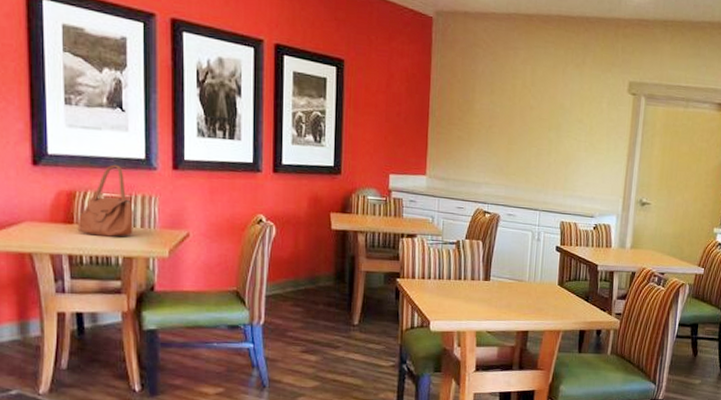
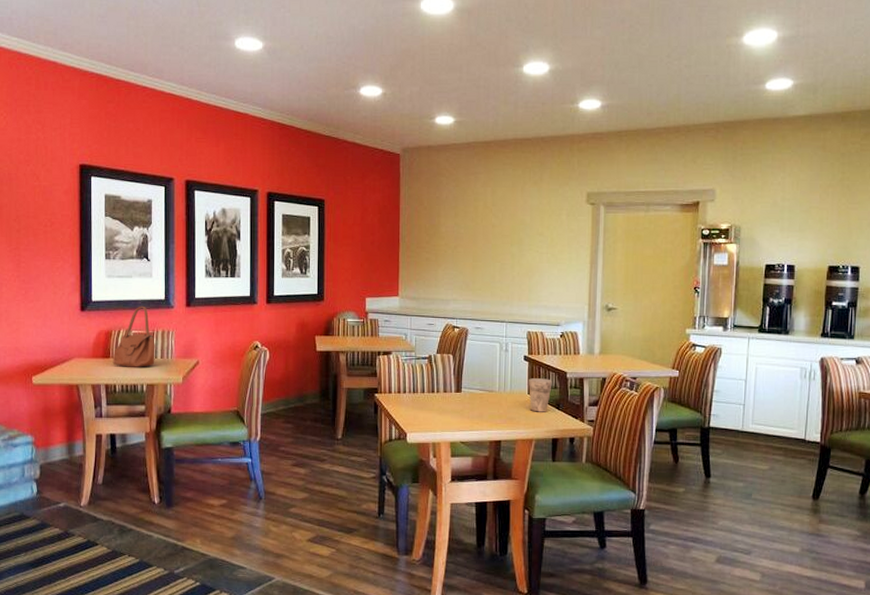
cup: none [559,269,583,304] -> present [529,378,552,412]

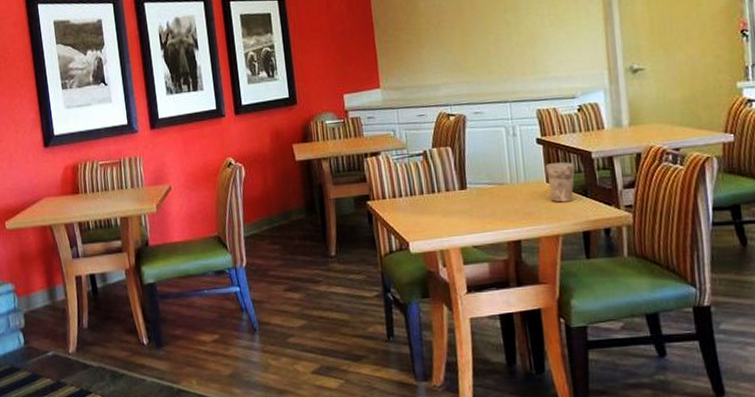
handbag: present [112,306,155,367] -> none [82,134,126,202]

